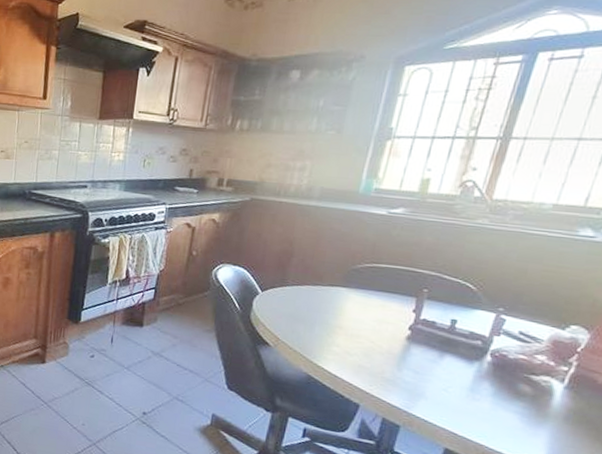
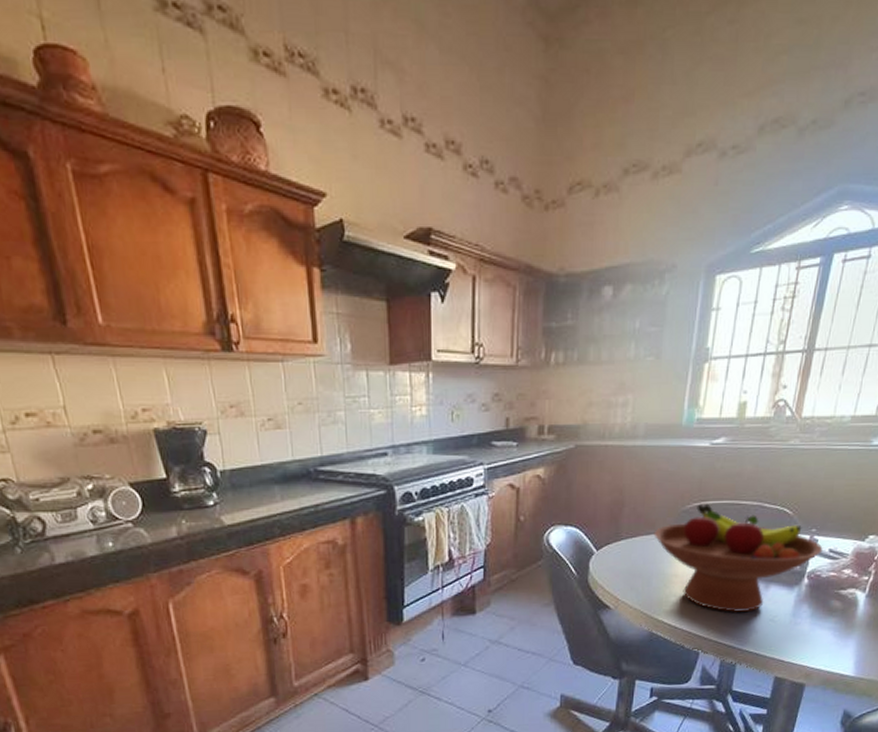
fruit bowl: none [320,265,512,377] -> present [653,503,823,613]

